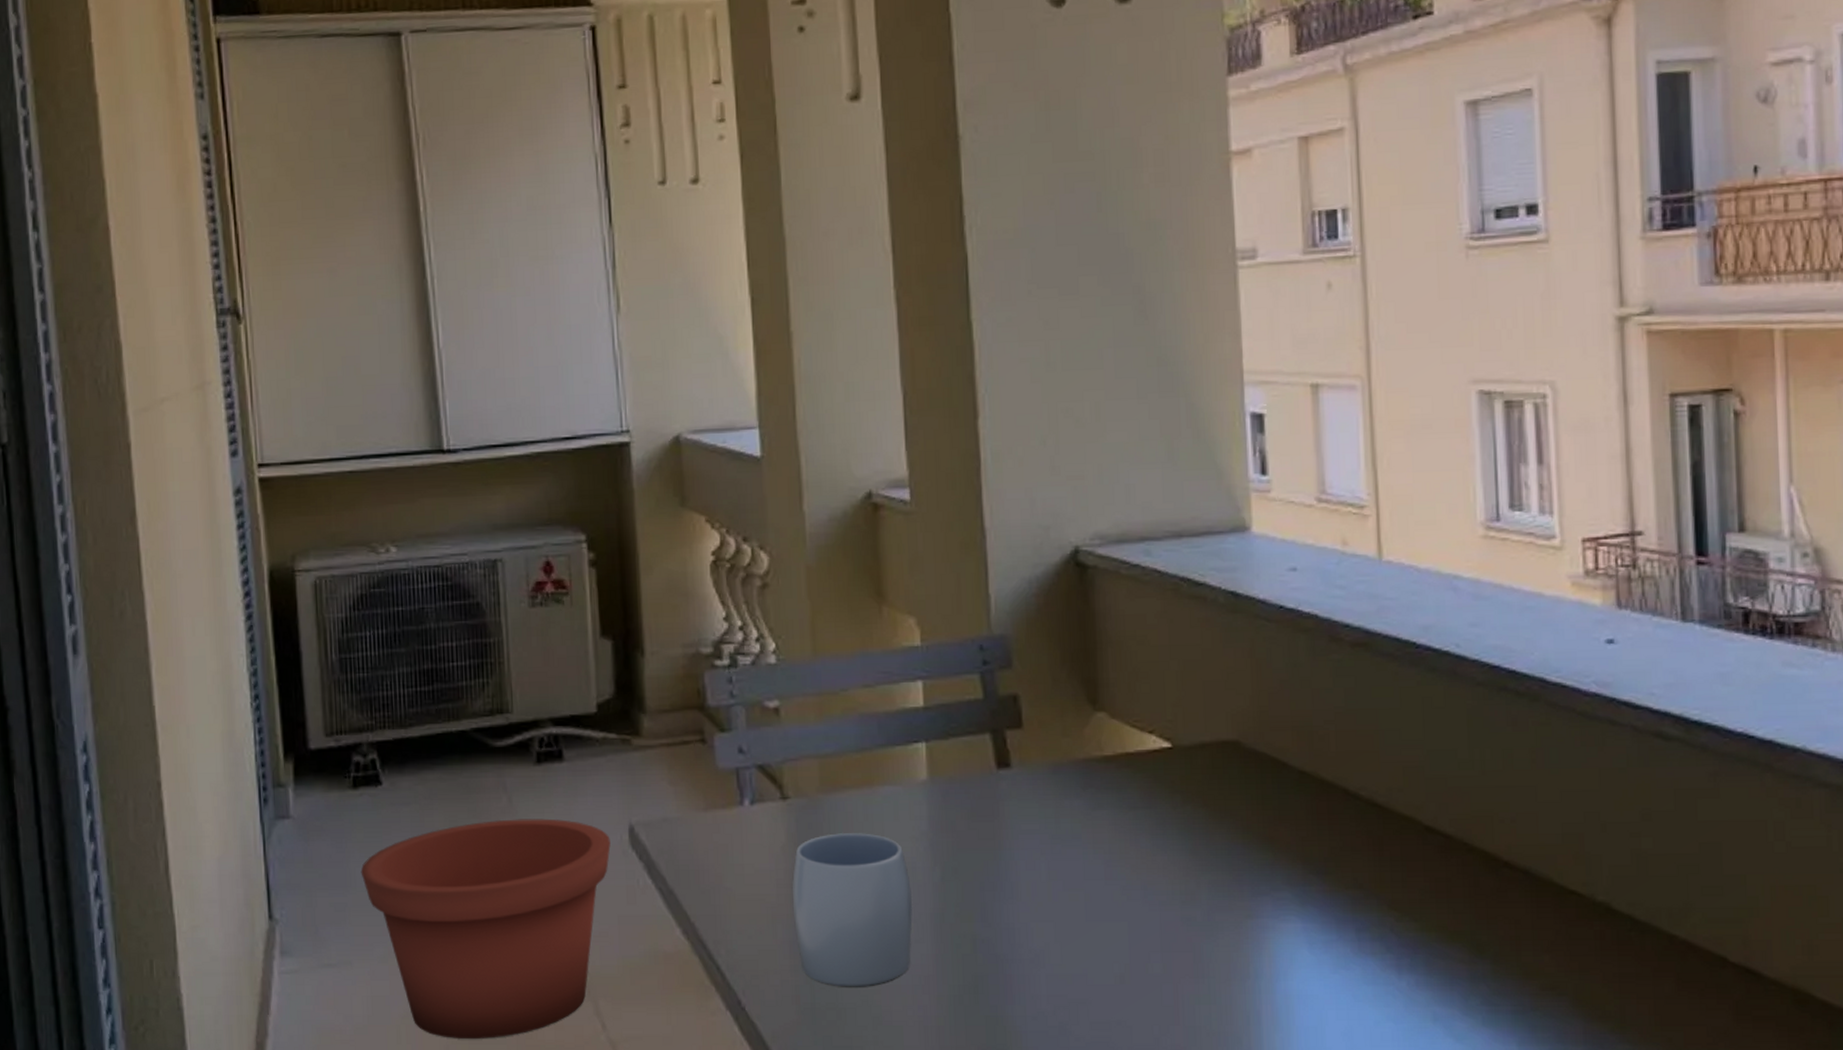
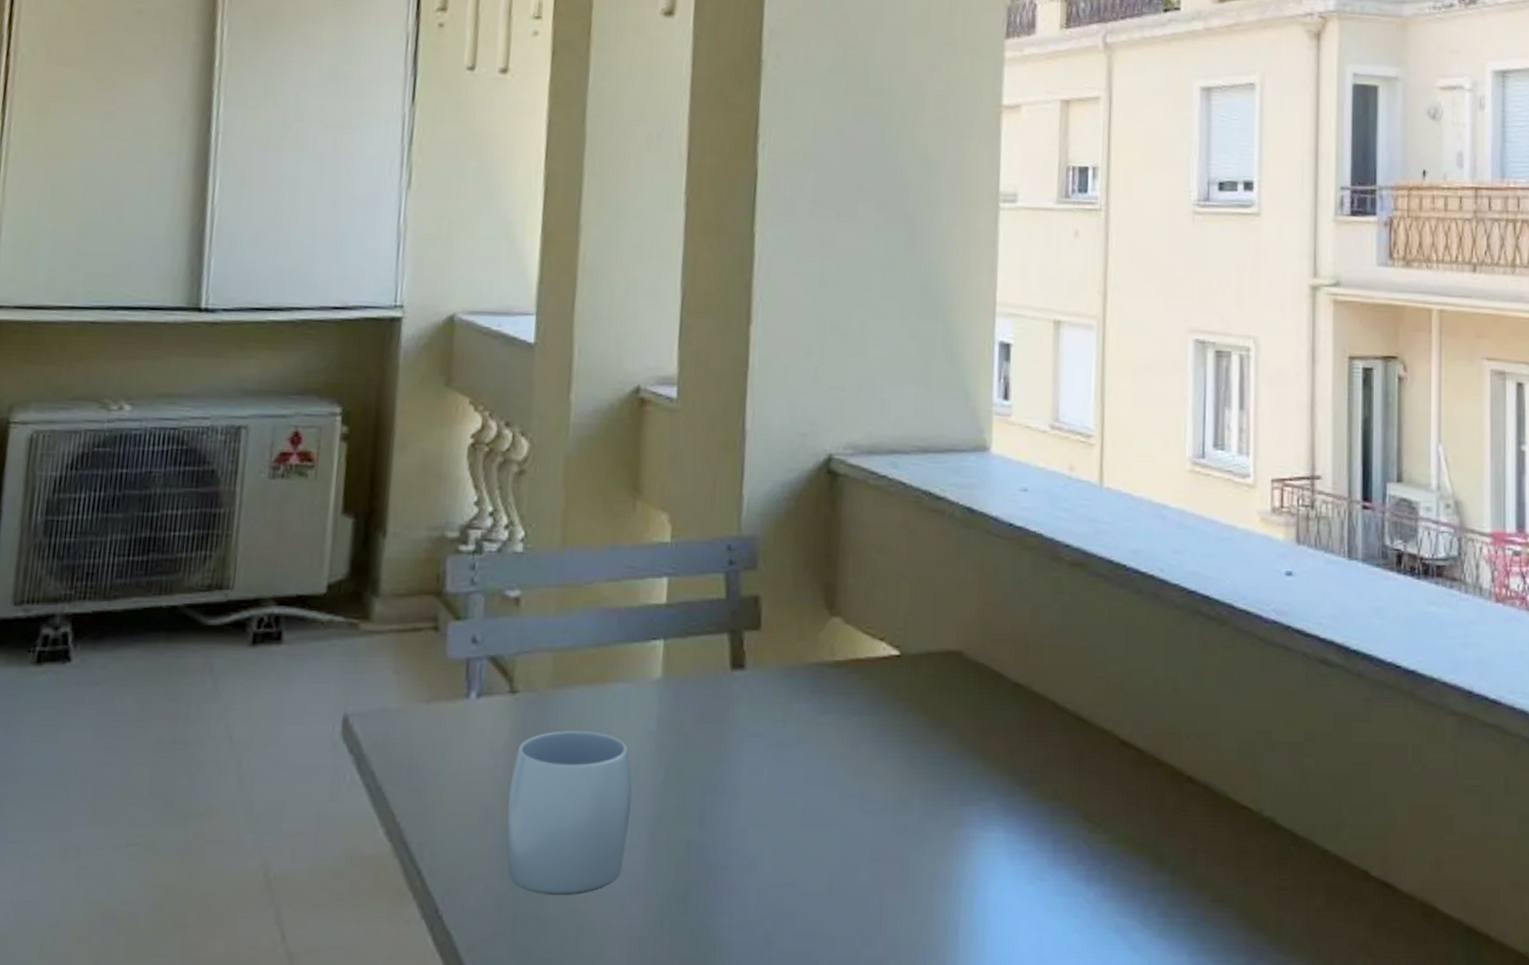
pot: present [360,818,611,1040] -> none [28,704,321,952]

